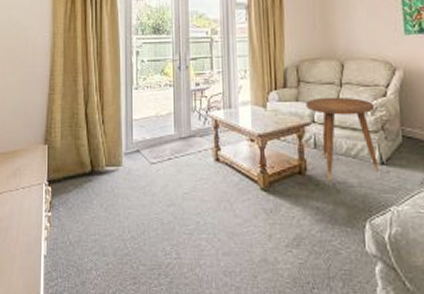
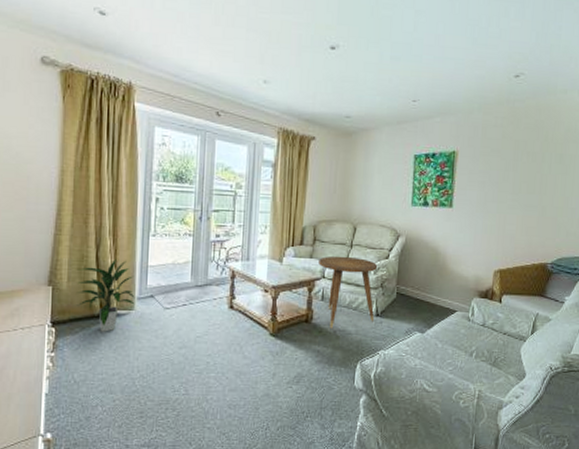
indoor plant: none [69,113,122,190] -> present [76,258,135,332]

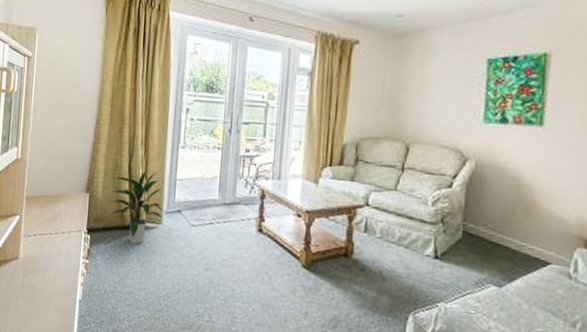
side table: present [319,256,378,329] -> none [361,180,438,268]

